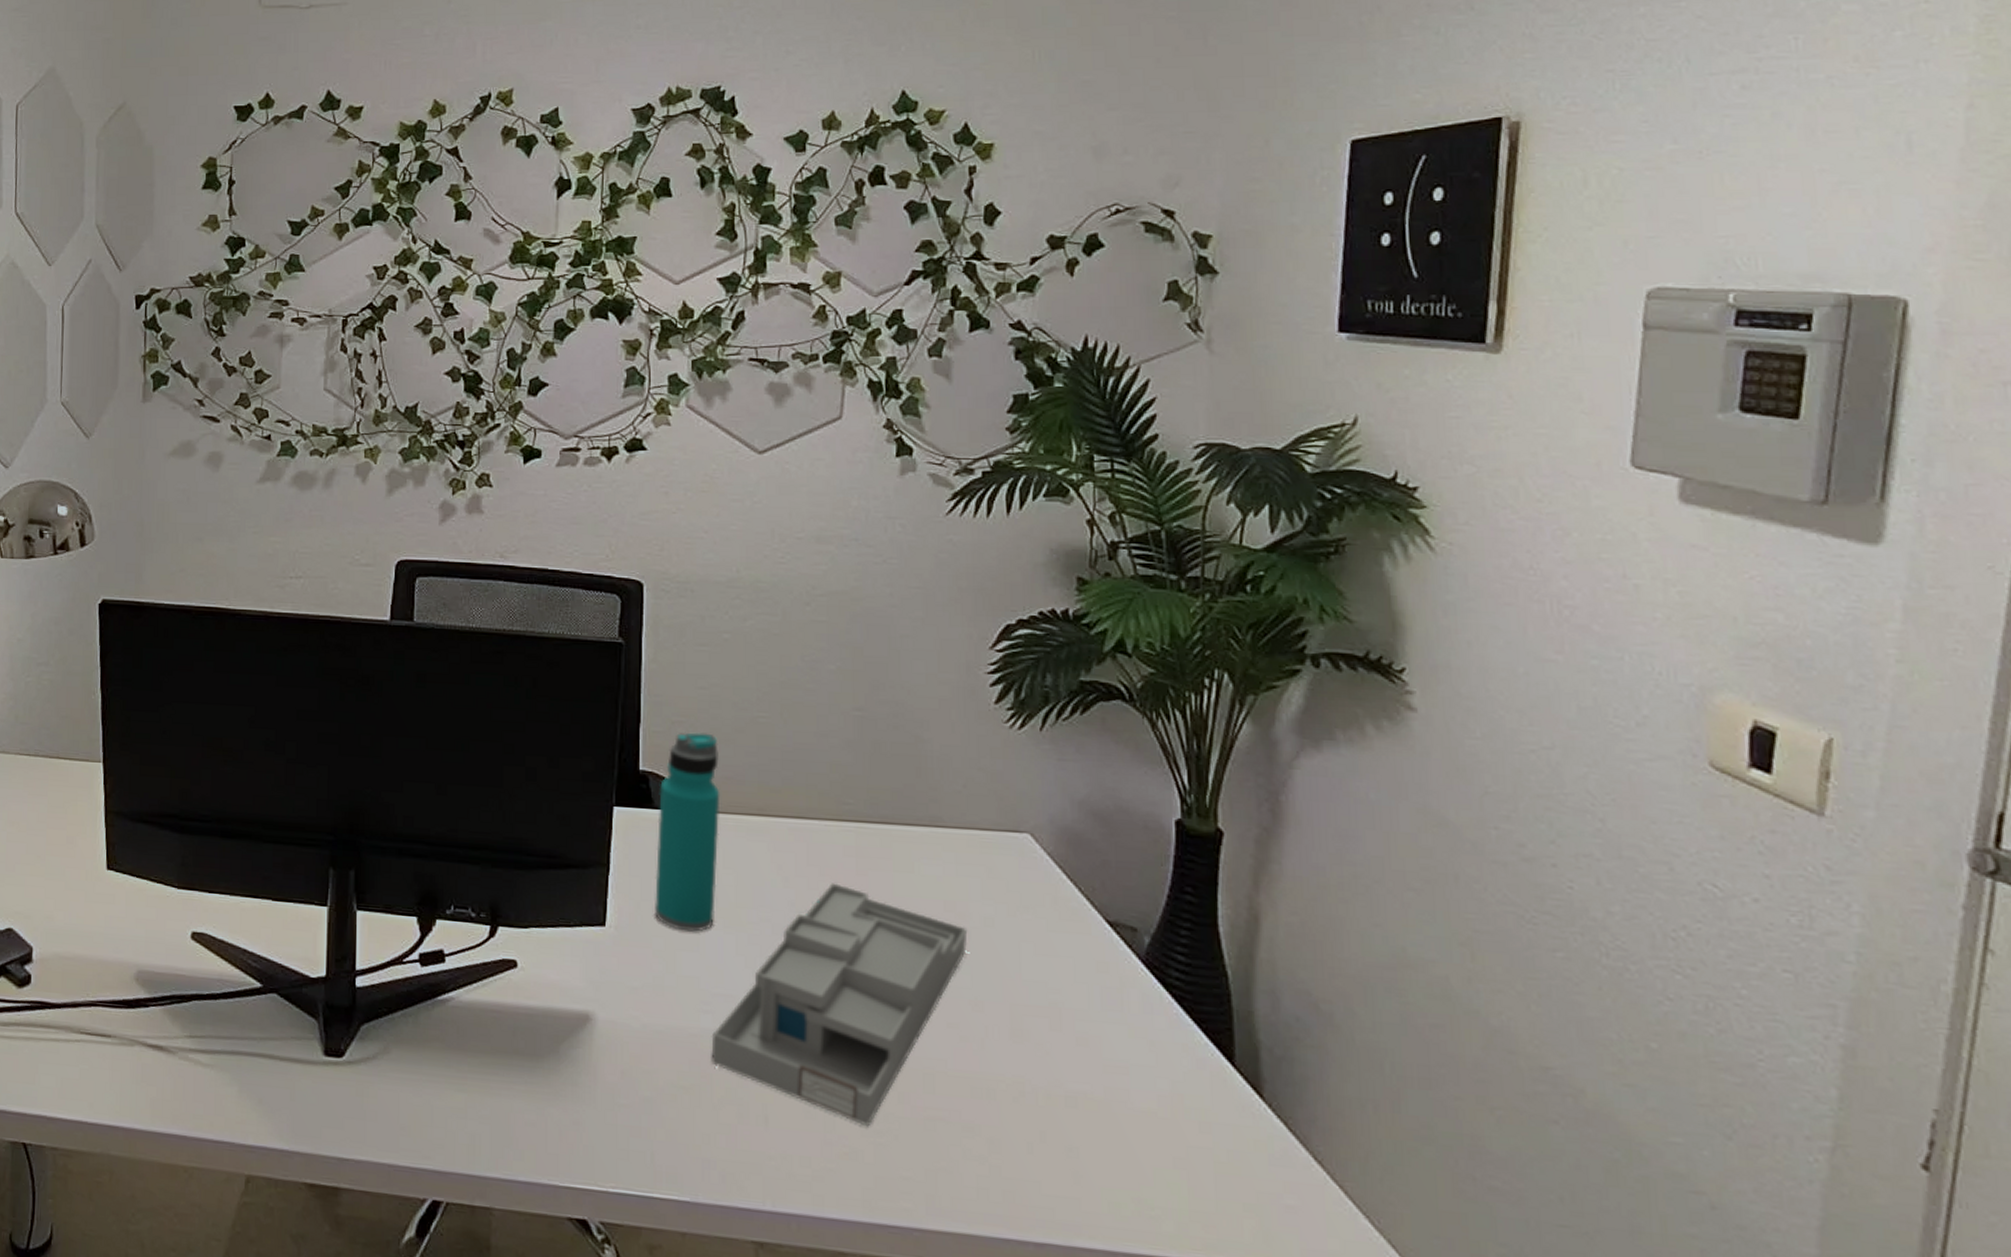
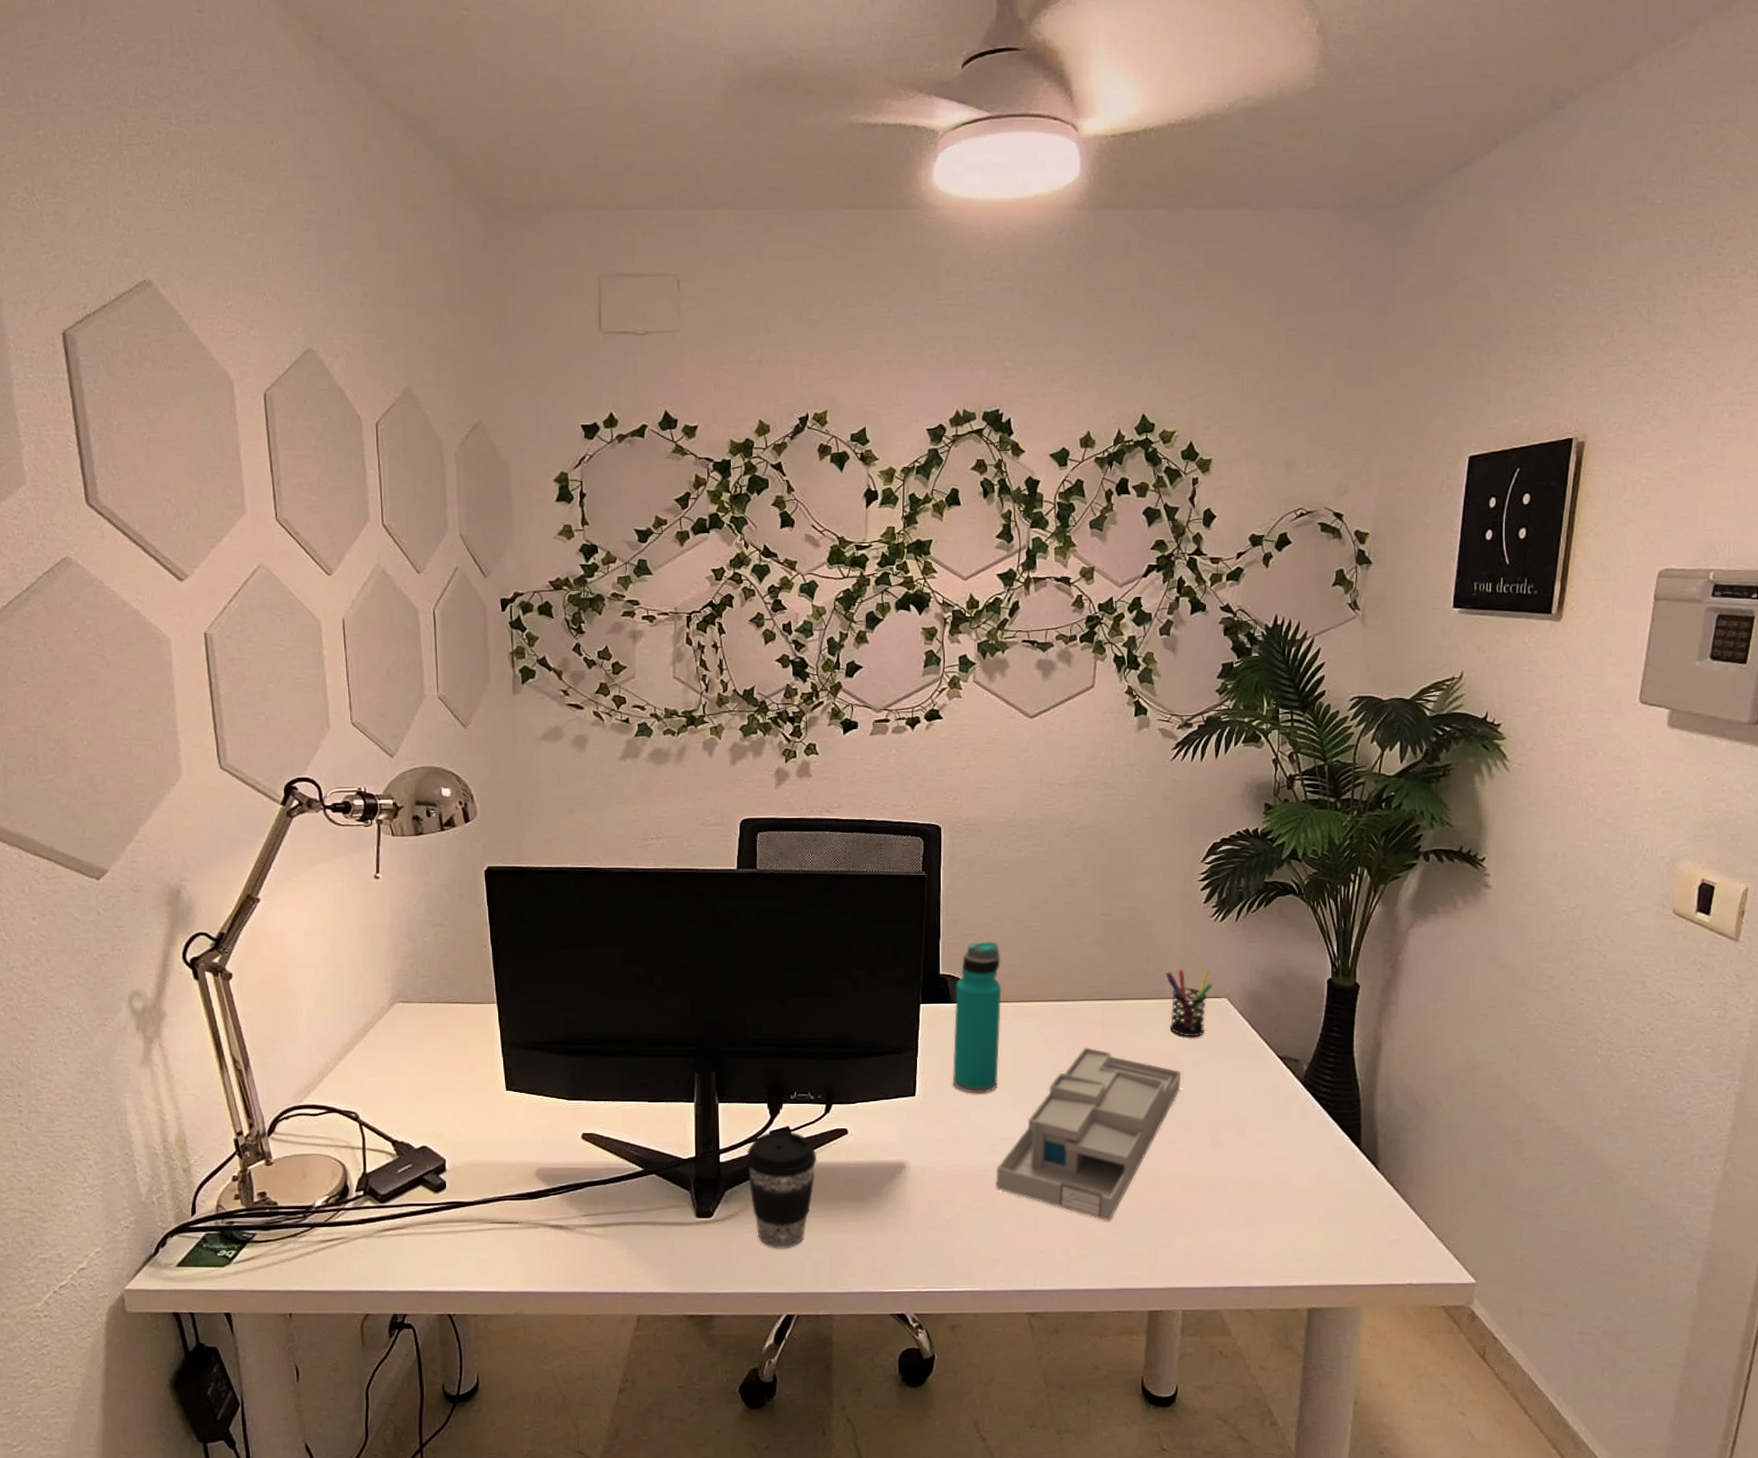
coffee cup: none [387,954,478,1111] -> present [745,1131,818,1249]
pen holder: none [942,790,1011,884] -> present [1165,969,1213,1037]

